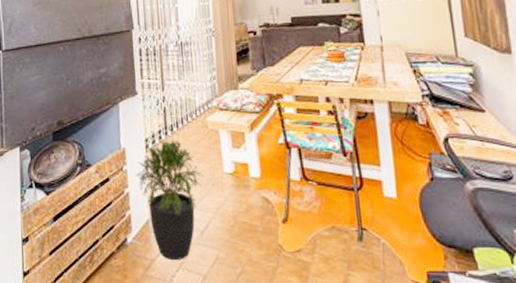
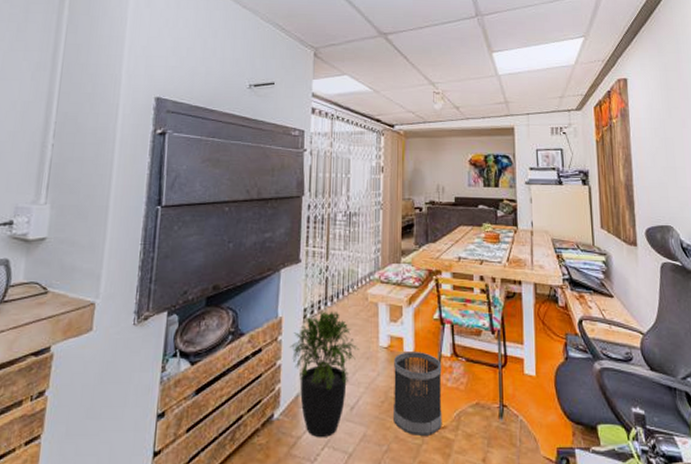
wastebasket: none [240,177,297,259] -> present [394,352,442,436]

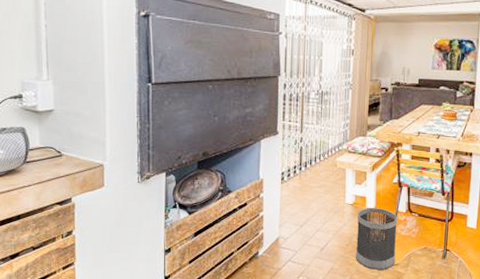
potted plant: present [290,312,360,437] -> none [270,175,329,269]

